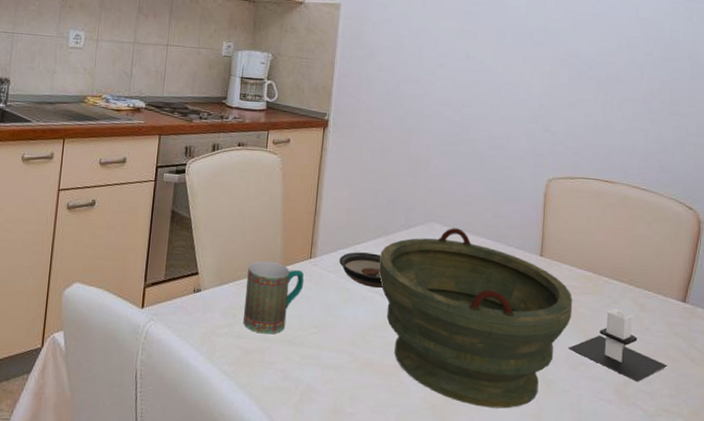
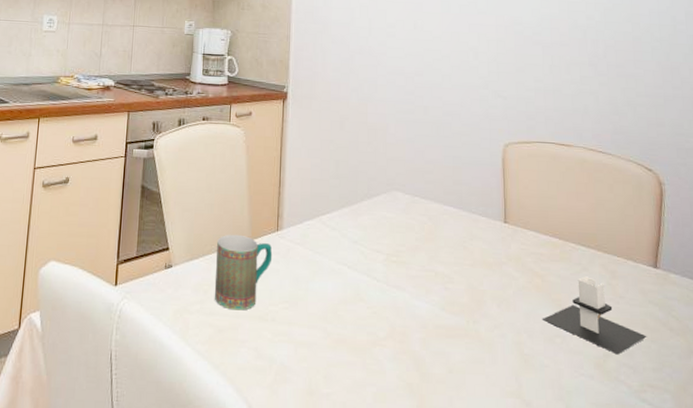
saucer: present [339,252,383,288] -> none [306,223,350,259]
bowl: present [379,228,573,409] -> none [345,196,543,386]

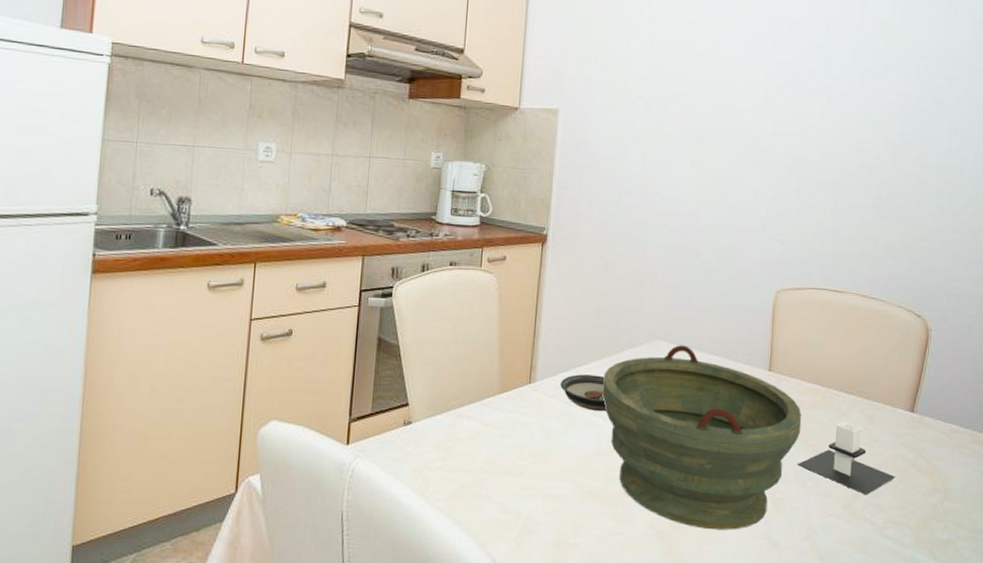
mug: present [215,234,273,311] -> none [459,387,524,466]
saucer: none [306,223,350,259] -> present [560,374,607,411]
bowl: none [345,196,543,386] -> present [602,345,802,530]

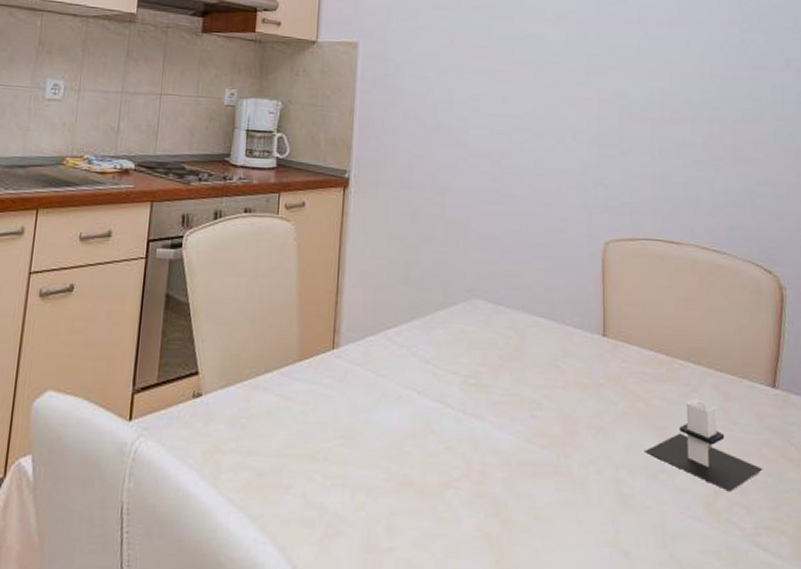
saucer: present [560,374,607,411] -> none [367,339,420,383]
bowl: present [602,345,802,530] -> none [415,305,646,534]

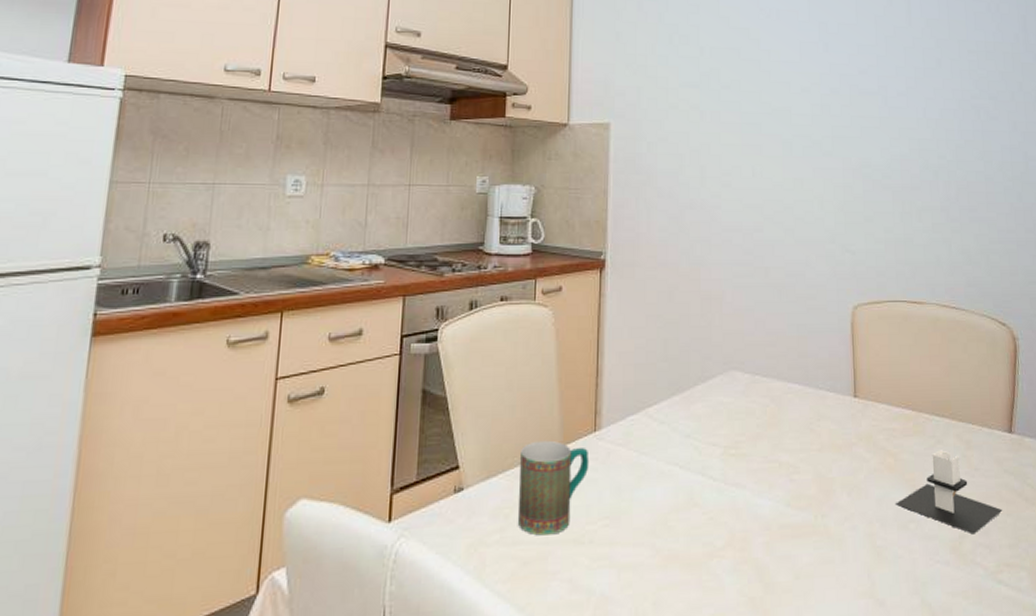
mug: none [254,353,327,449] -> present [519,440,590,536]

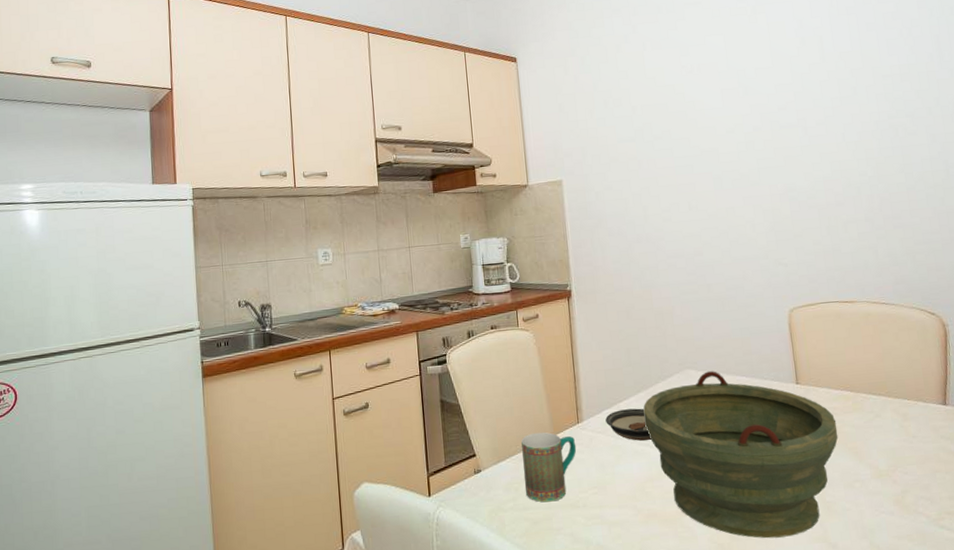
saucer: none [629,416,682,458] -> present [605,408,651,441]
bowl: none [676,374,896,592] -> present [643,371,839,539]
candle: present [896,450,1003,535] -> none [841,422,941,490]

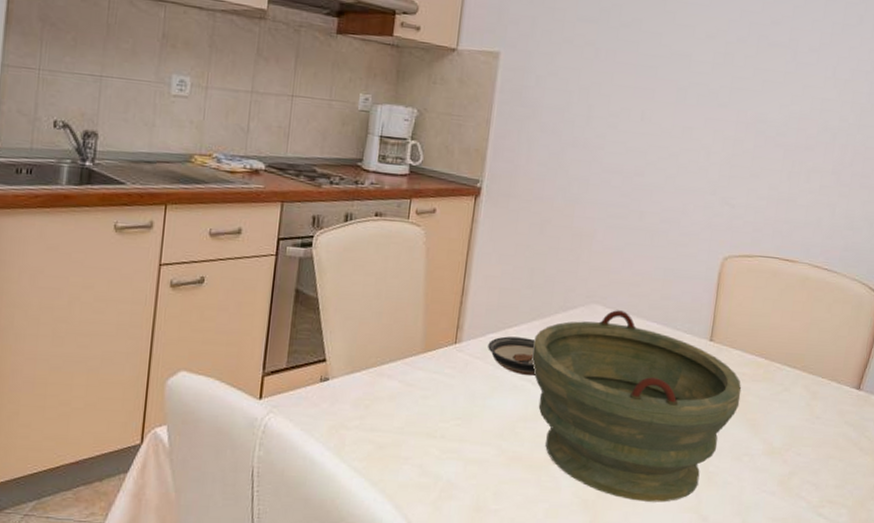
mug: present [521,432,577,502] -> none [377,345,448,427]

